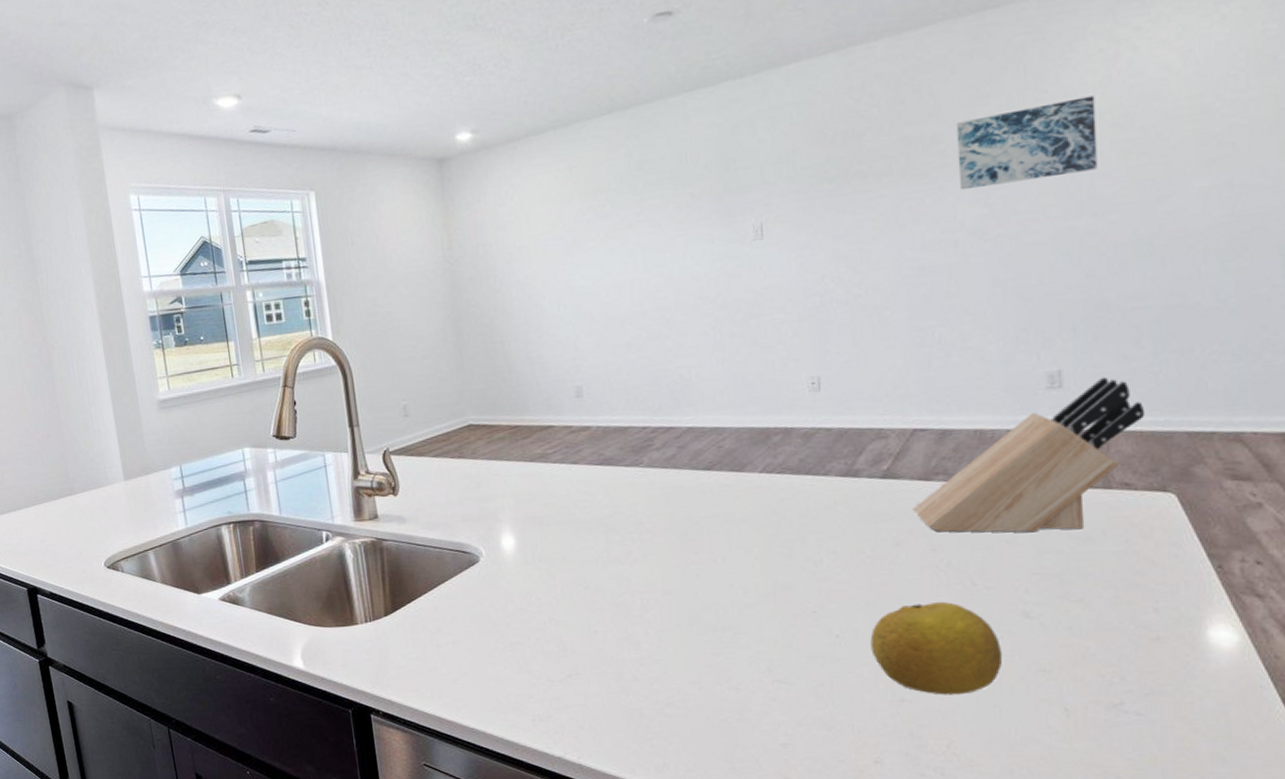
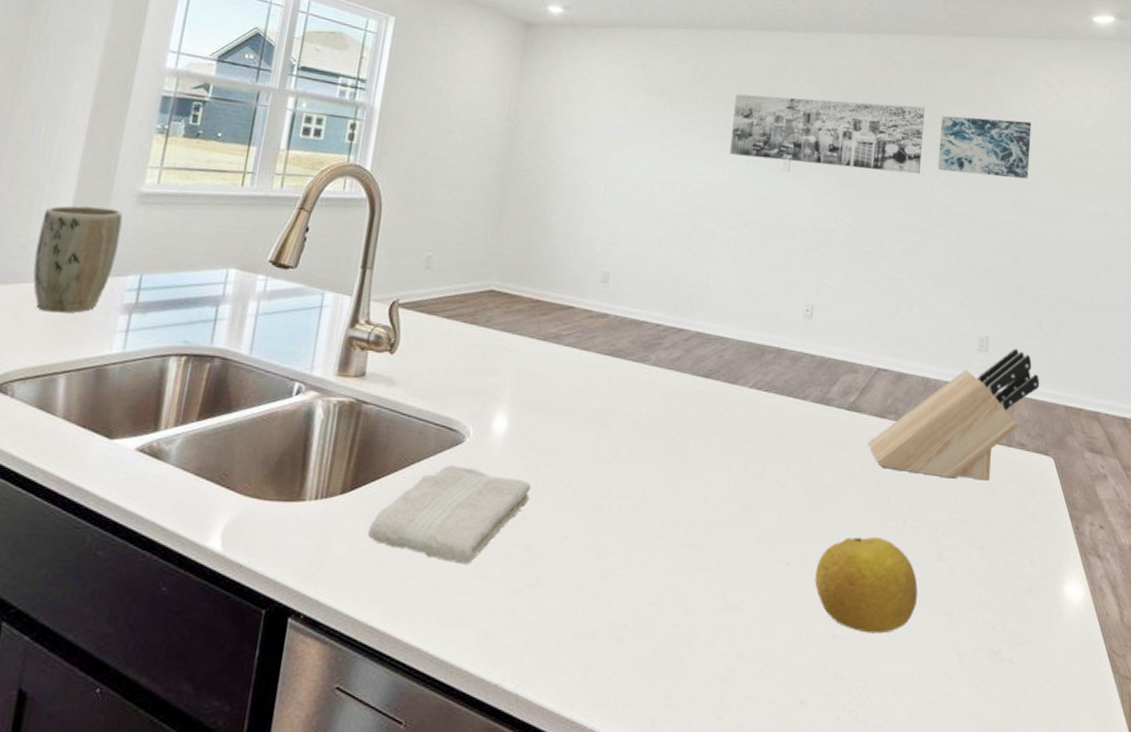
plant pot: none [97,417,159,506] -> present [33,205,123,313]
washcloth: none [416,582,552,663] -> present [368,465,531,564]
wall art: none [682,119,935,238] -> present [730,93,925,175]

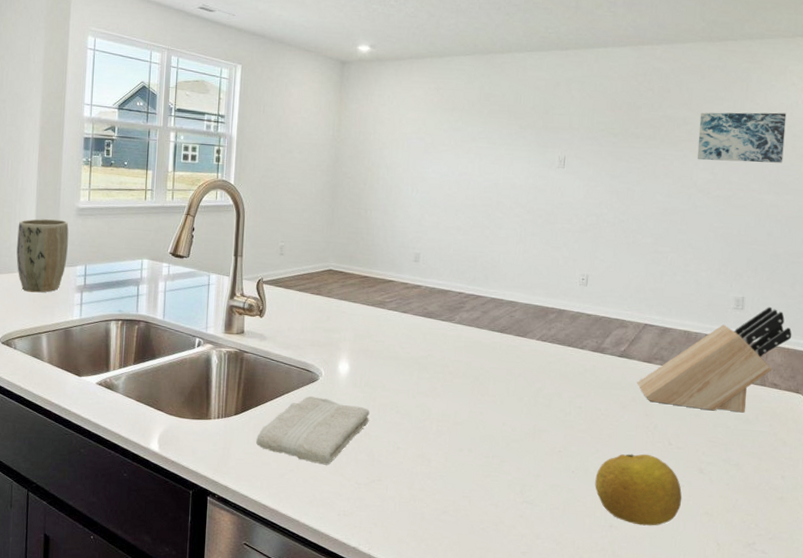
wall art: present [730,93,925,175] -> none [513,106,685,165]

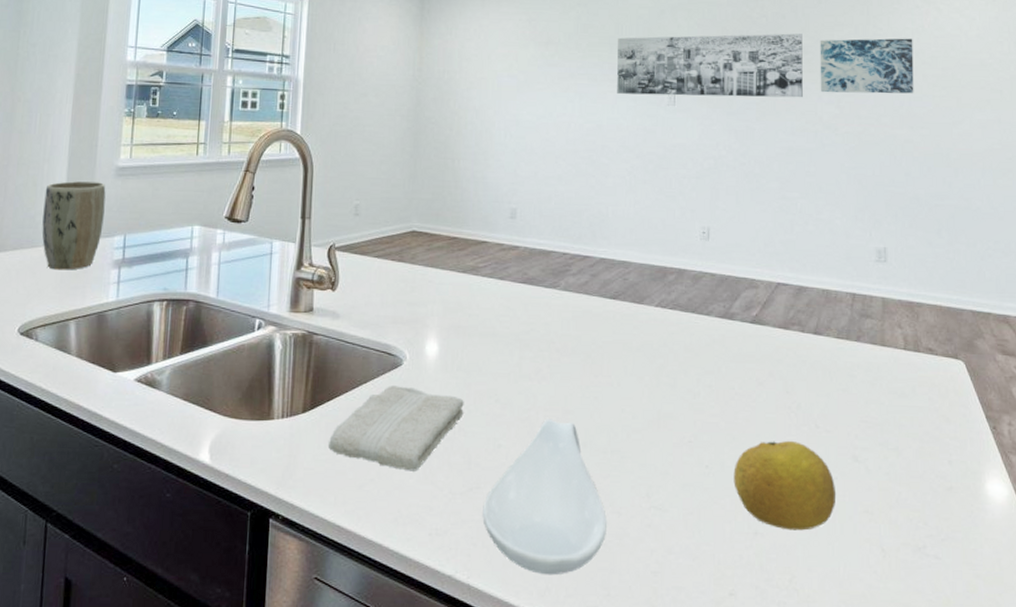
spoon rest: none [382,428,486,551] -> present [482,418,608,576]
wall art: none [513,106,685,165] -> present [617,33,803,98]
knife block: present [637,306,792,413] -> none [773,257,944,385]

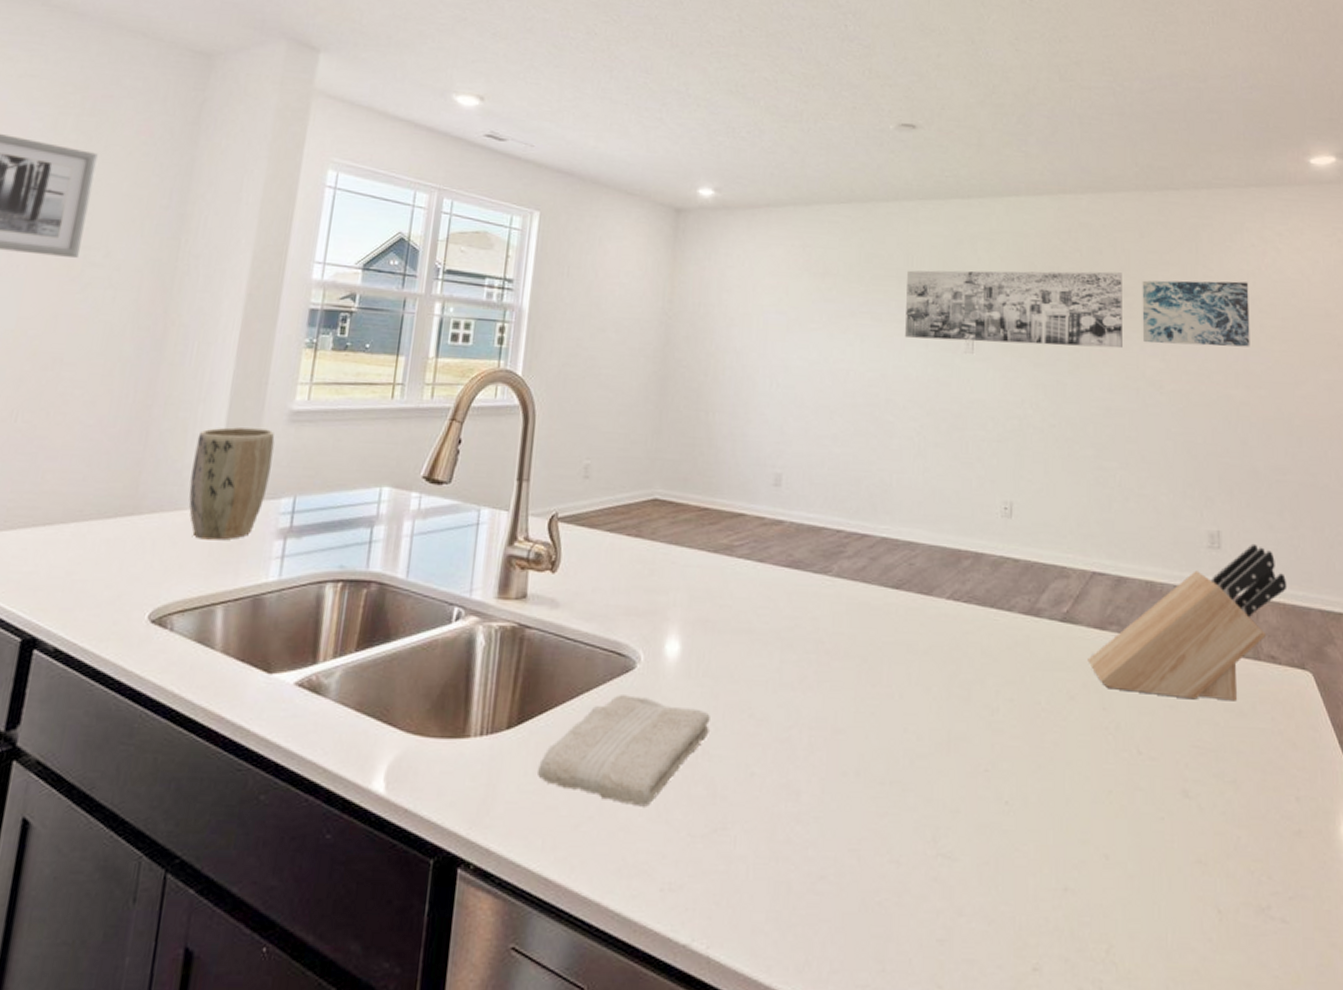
spoon rest: present [482,418,608,576] -> none [728,739,884,945]
fruit: present [733,440,837,531] -> none [1039,769,1163,886]
knife block: none [773,257,944,385] -> present [1087,543,1287,701]

